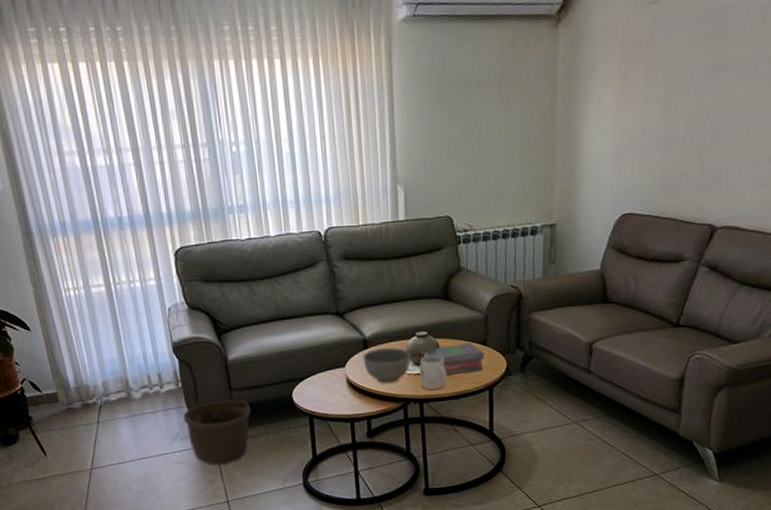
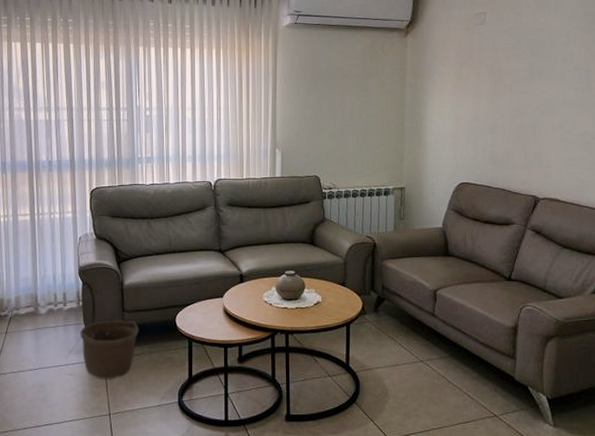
bowl: present [362,347,411,384] -> none [239,283,280,314]
mug: present [419,354,447,391] -> none [286,291,310,324]
books: present [422,342,484,376] -> none [289,283,343,311]

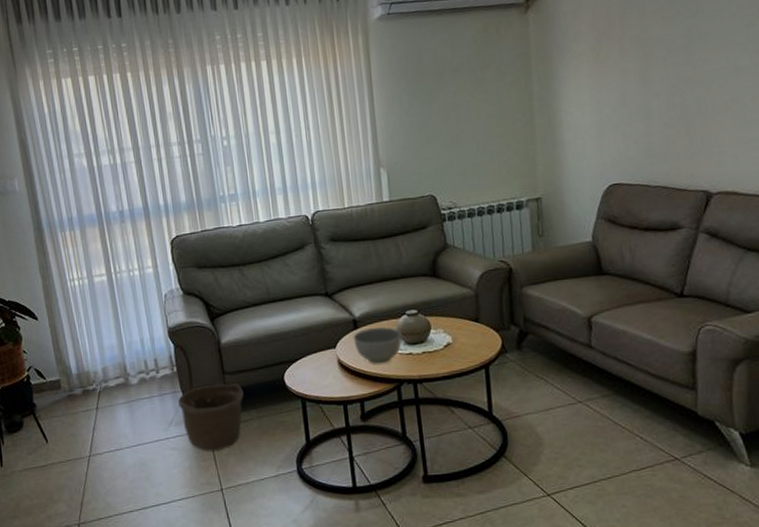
bowl: none [239,283,280,314] -> present [353,327,402,364]

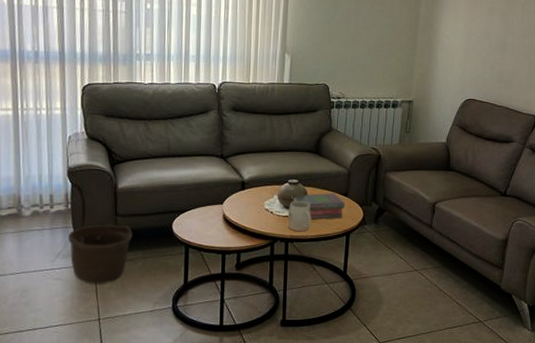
bowl: present [353,327,402,364] -> none [239,191,282,222]
mug: none [411,333,441,371] -> present [287,200,311,232]
books: none [412,320,478,355] -> present [292,193,345,220]

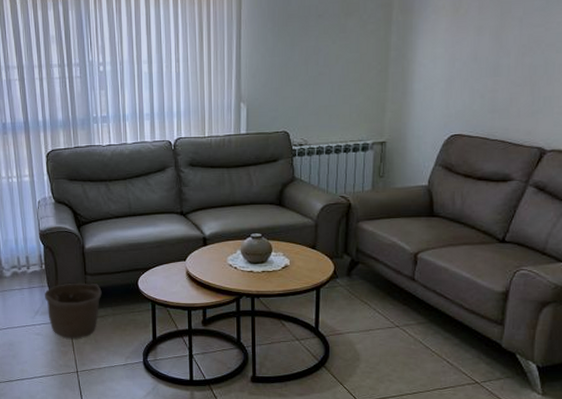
mug: present [287,200,311,232] -> none [252,254,278,287]
books: present [292,193,345,220] -> none [255,246,313,274]

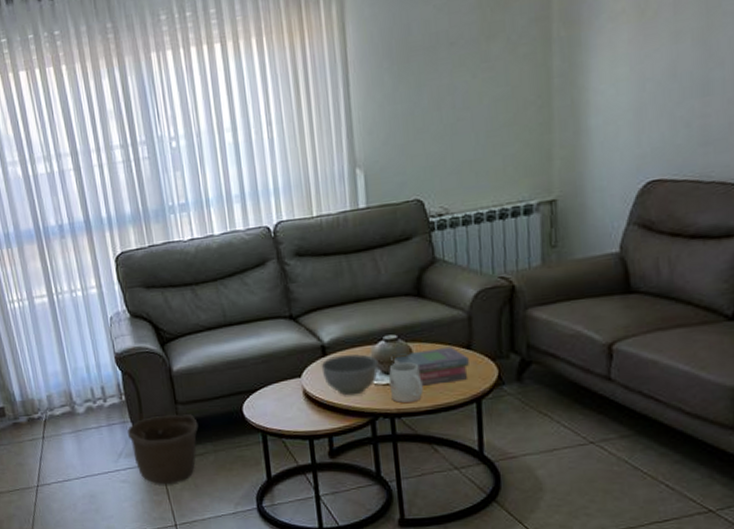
bowl: none [202,246,246,278] -> present [321,354,379,396]
mug: none [252,254,278,287] -> present [388,361,423,404]
books: none [255,246,313,274] -> present [391,346,469,386]

